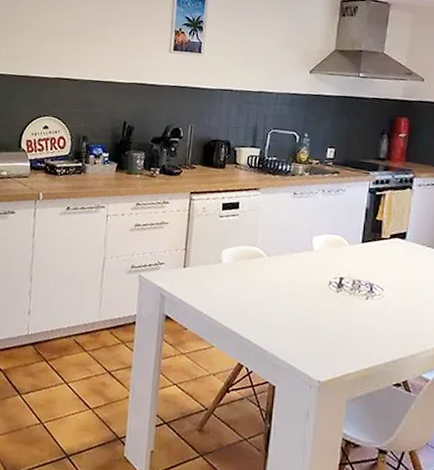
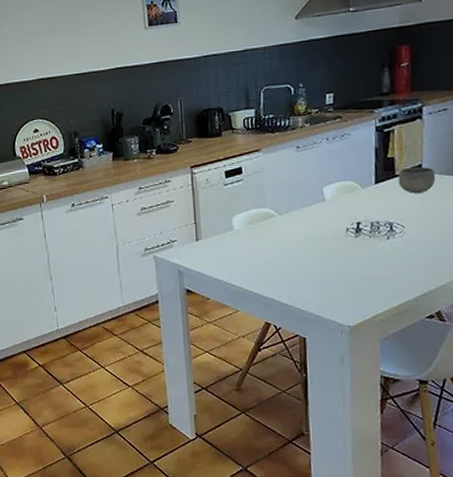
bowl: none [383,232,418,260] -> present [398,166,436,193]

